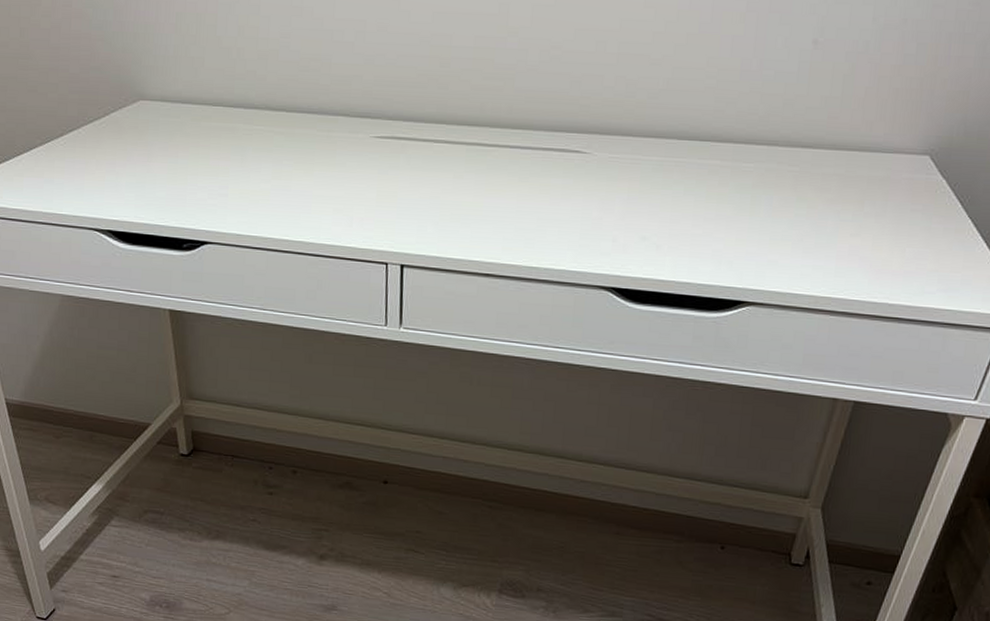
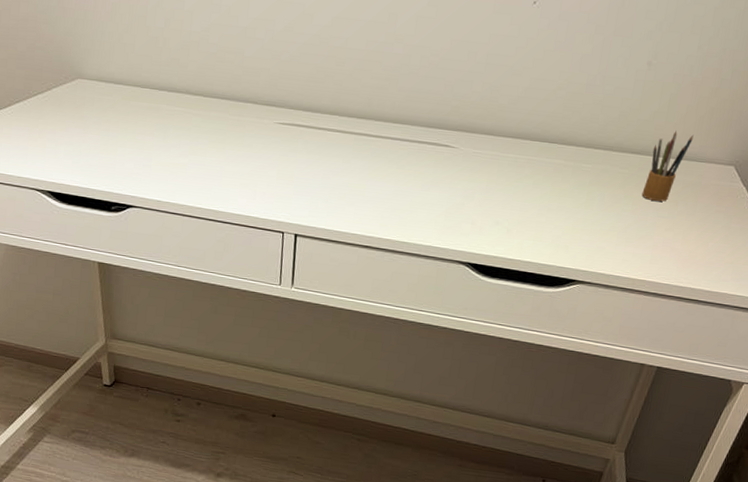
pencil box: none [818,117,876,202] -> present [641,130,694,202]

